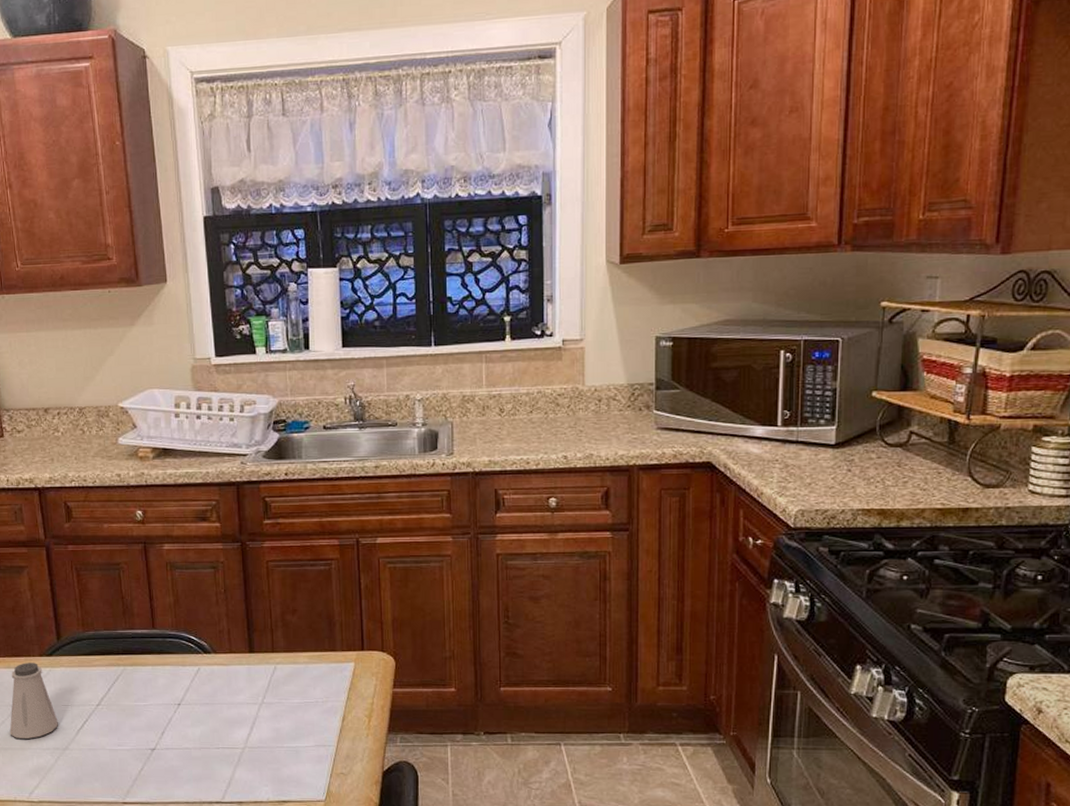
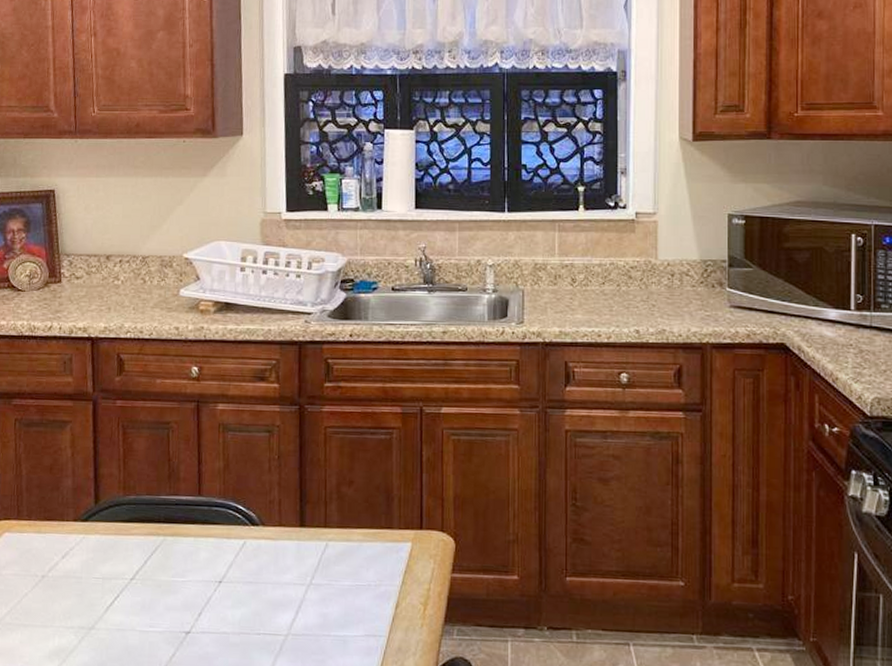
saltshaker: present [9,663,58,739] -> none [32,527,86,615]

